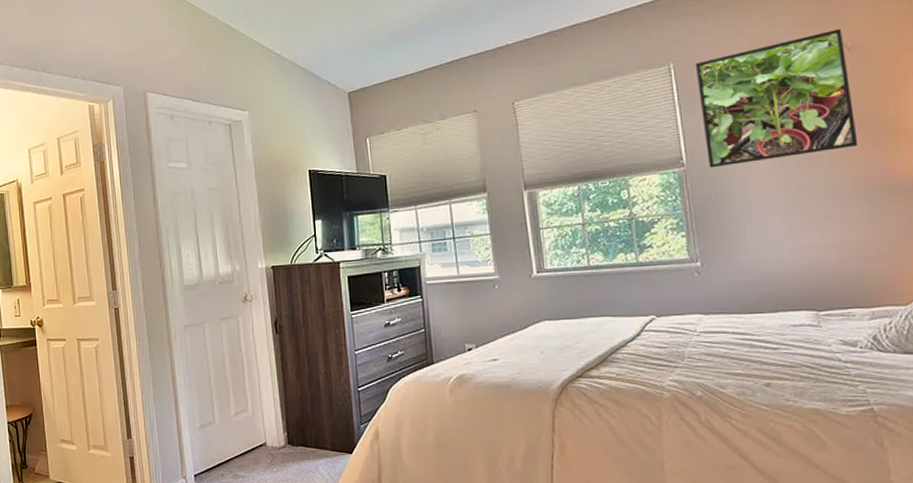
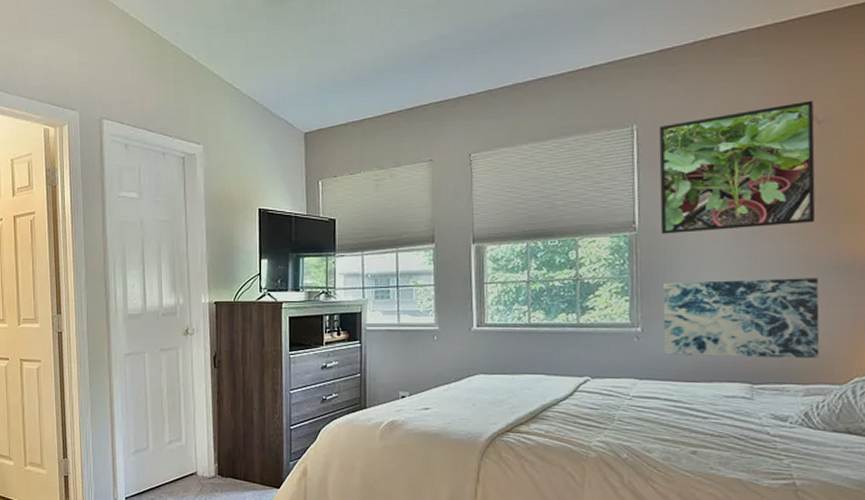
wall art: none [718,201,880,288] -> present [663,278,820,359]

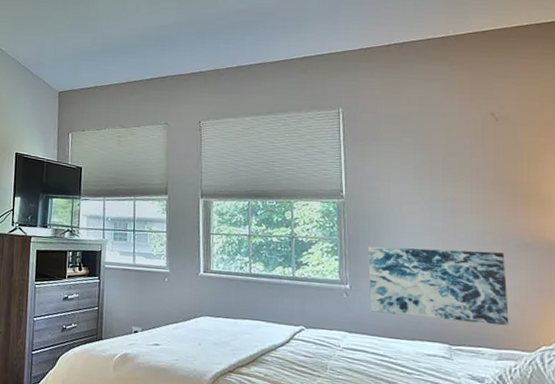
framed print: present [658,100,816,234] -> none [361,100,499,204]

